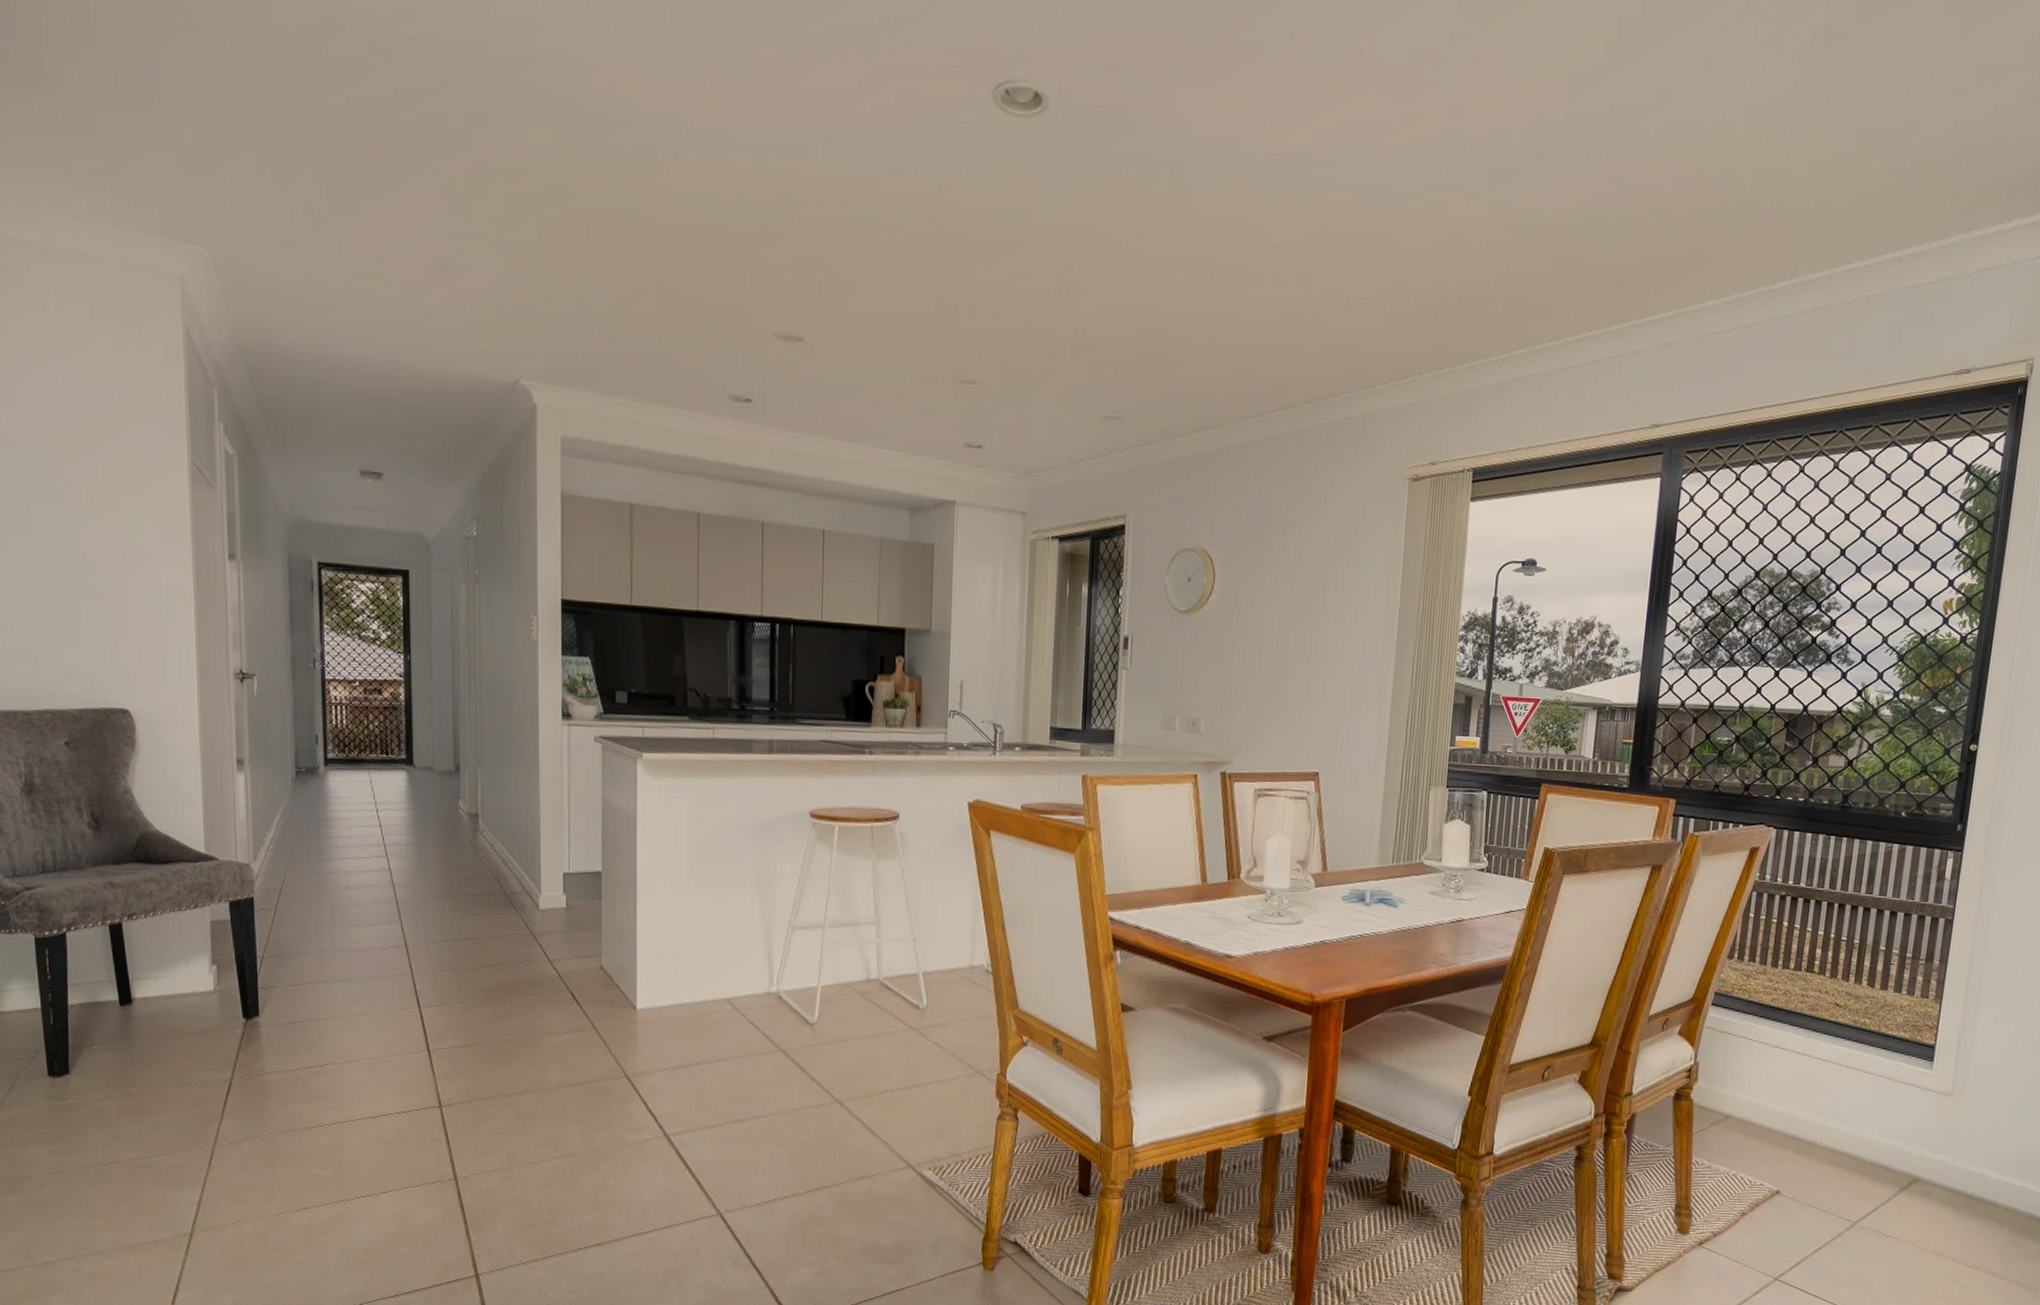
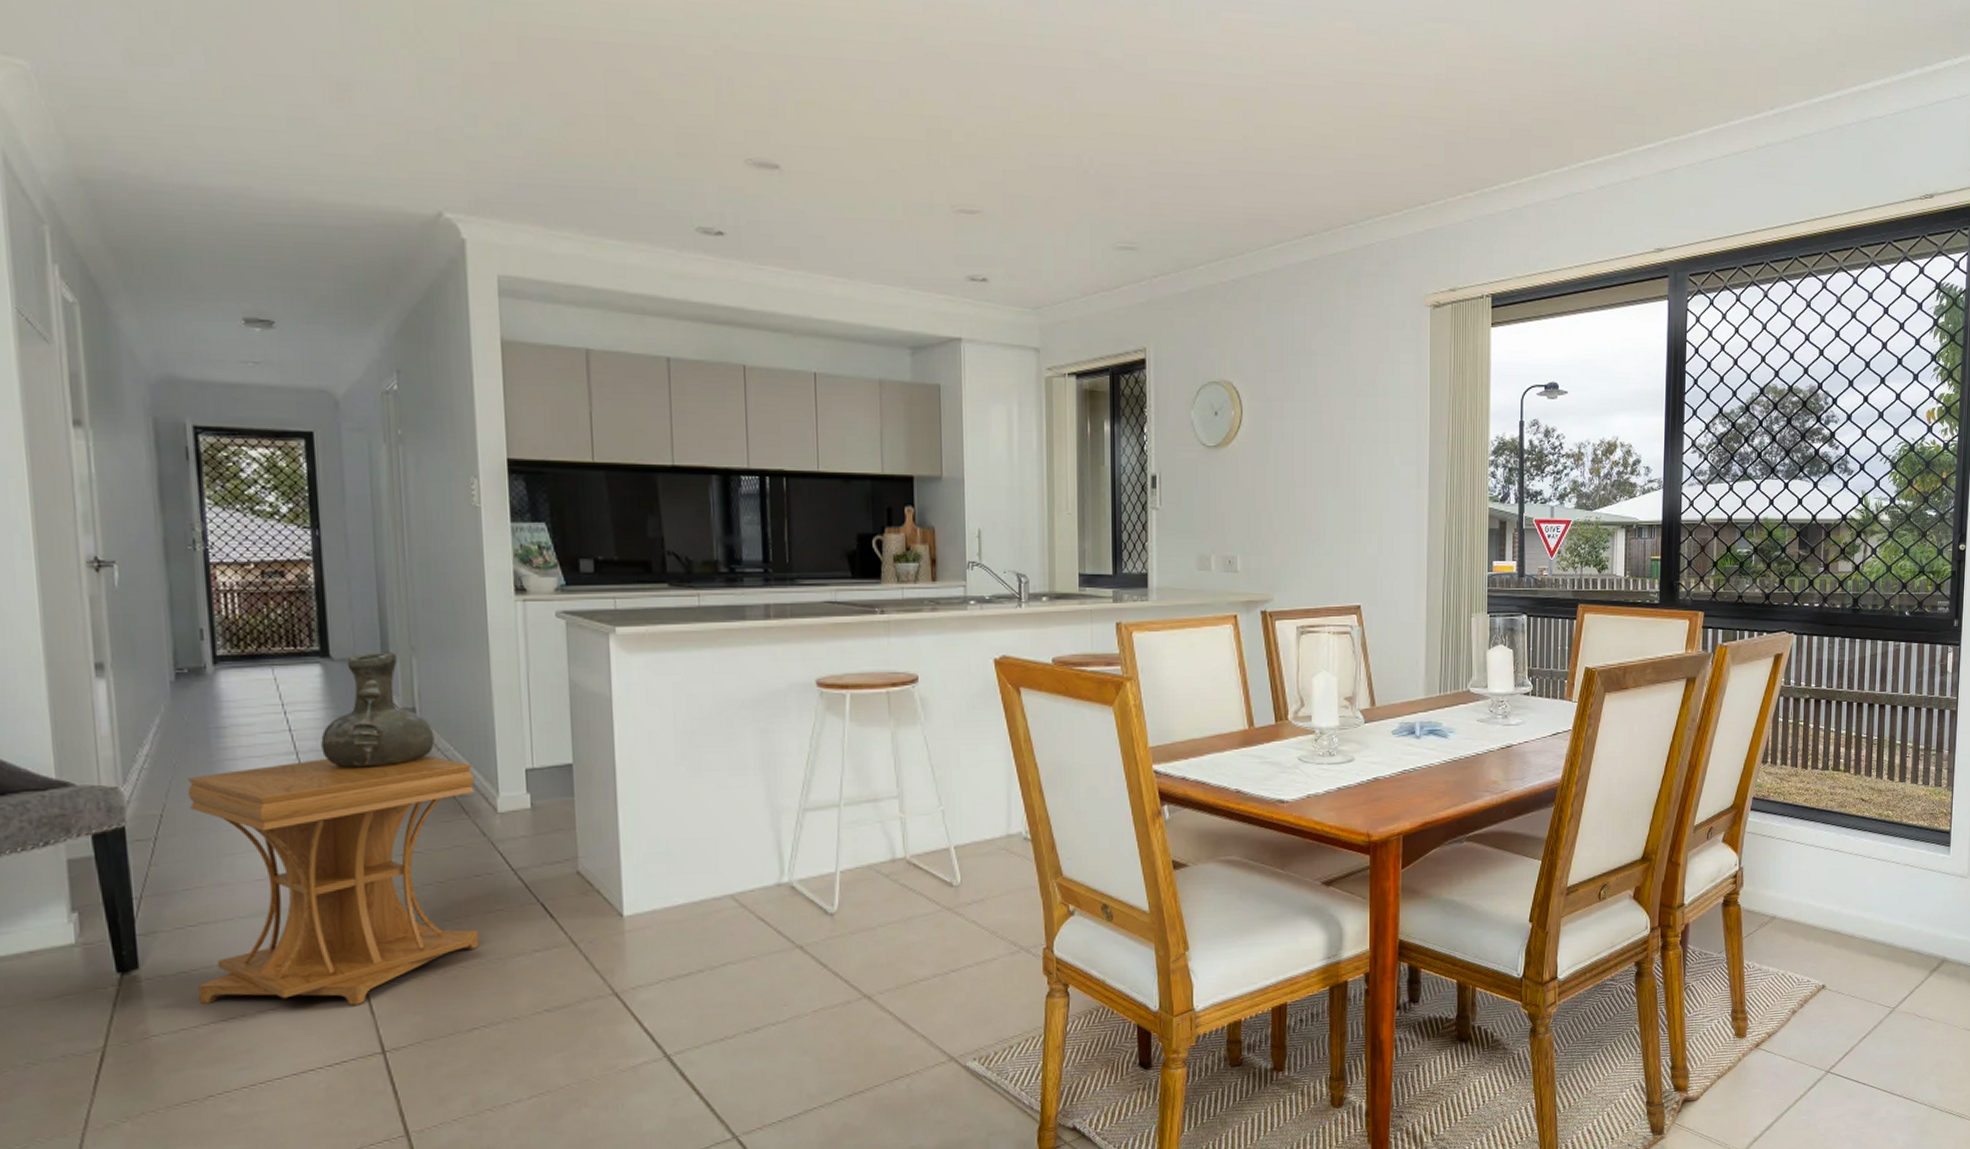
side table: none [301,852,522,1064] -> present [187,756,480,1005]
vase: none [404,763,492,862] -> present [321,652,435,768]

